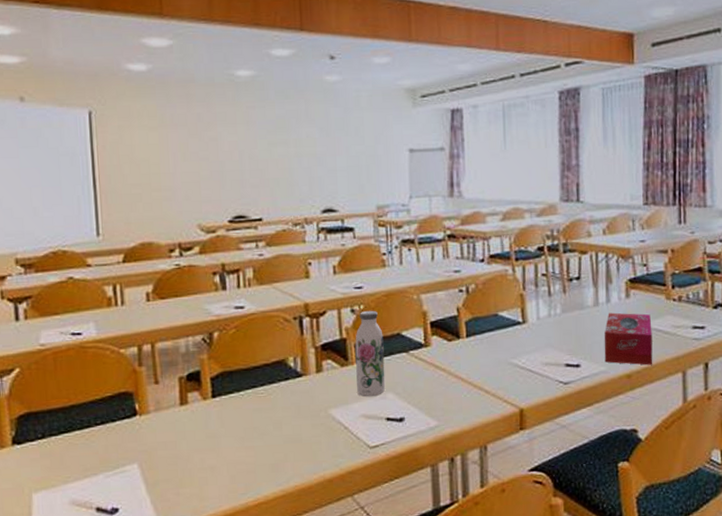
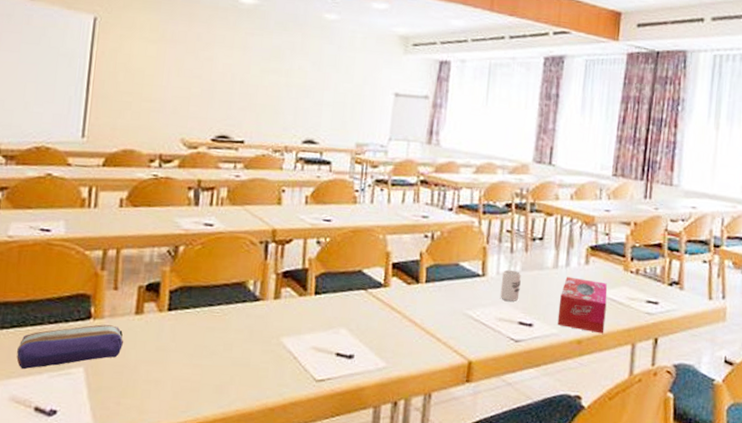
pencil case: none [69,419,174,473] -> present [16,324,124,370]
water bottle: present [355,310,386,397] -> none [311,243,345,330]
cup: none [542,313,563,345] -> present [500,269,521,301]

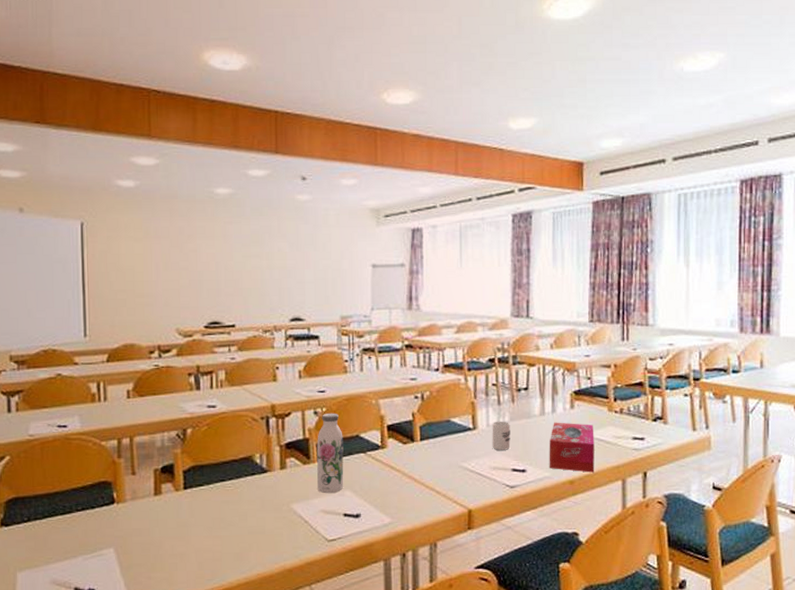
pencil case: present [16,324,124,370] -> none [52,507,147,555]
water bottle: none [311,243,345,330] -> present [317,413,344,494]

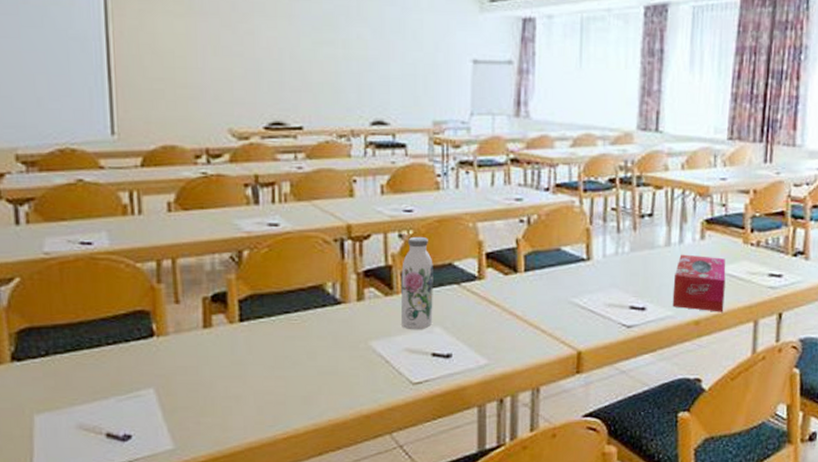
cup: present [492,421,510,450] -> none [608,251,630,285]

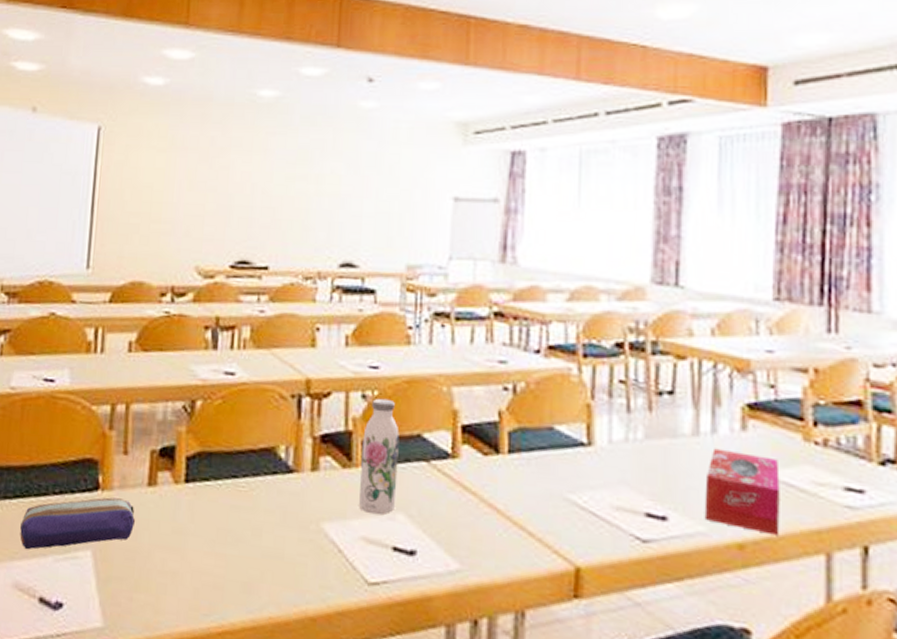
pencil case: none [76,342,195,396] -> present [20,497,136,550]

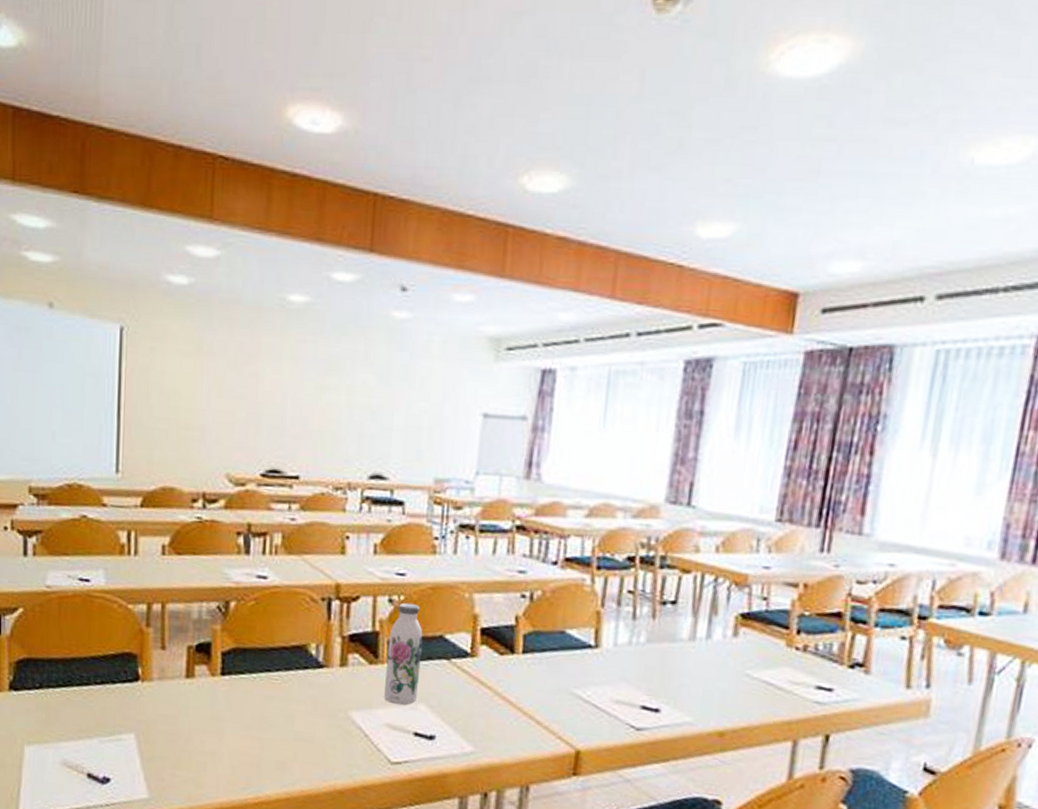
pencil case: present [20,497,136,550] -> none [65,687,176,733]
tissue box: present [704,448,780,536] -> none [692,651,762,725]

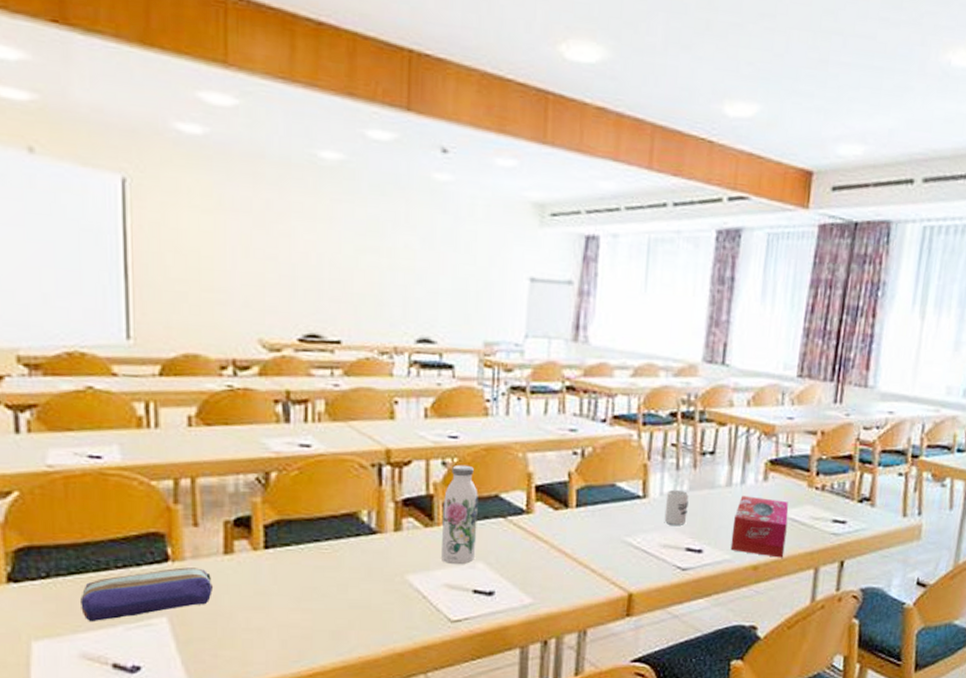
pencil case: none [65,687,176,733] -> present [81,567,214,622]
cup: none [617,640,646,680] -> present [664,489,689,525]
tissue box: none [692,651,762,725] -> present [730,495,789,558]

